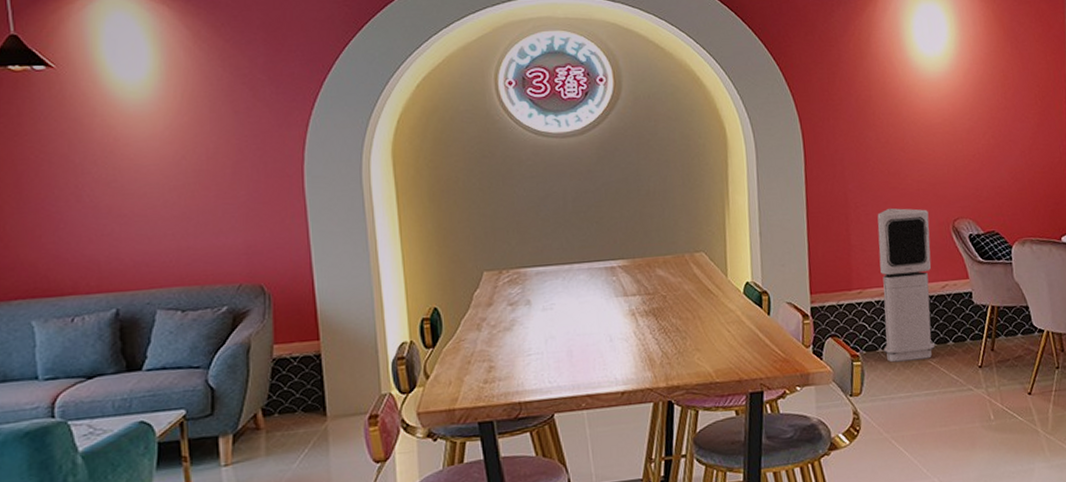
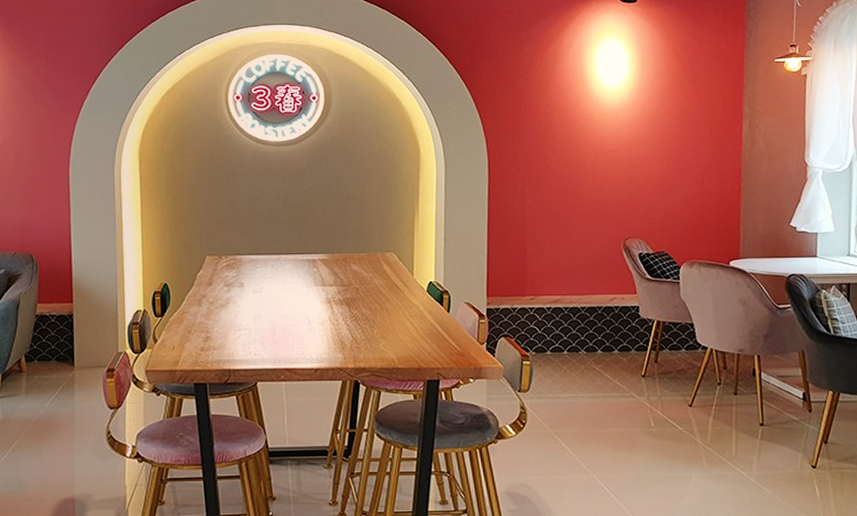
air purifier: present [877,208,935,363] -> none [552,224,602,365]

